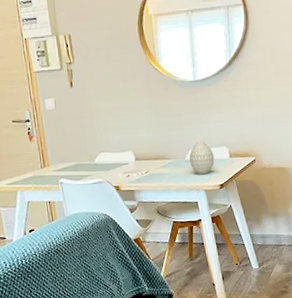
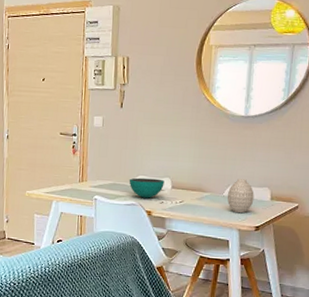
bowl: none [91,153,128,174] -> present [129,177,164,198]

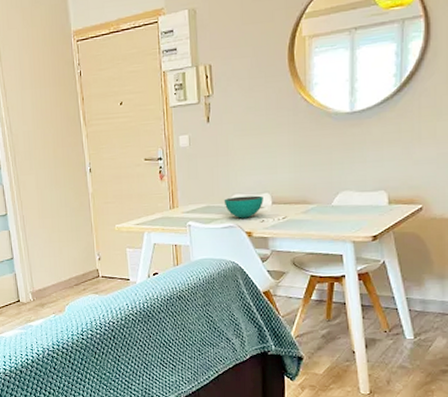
vase: present [227,178,254,214] -> none [337,183,368,224]

